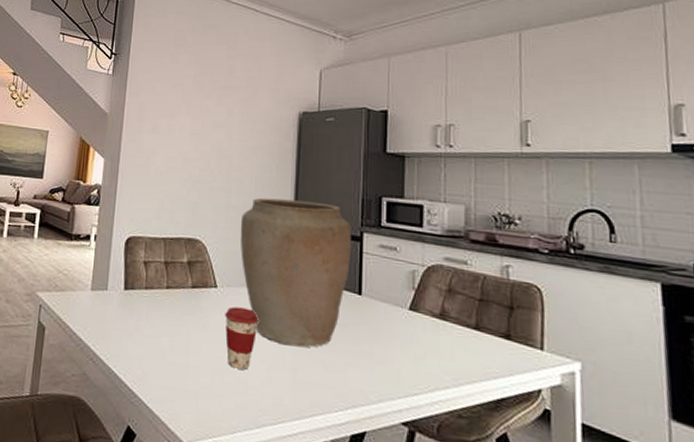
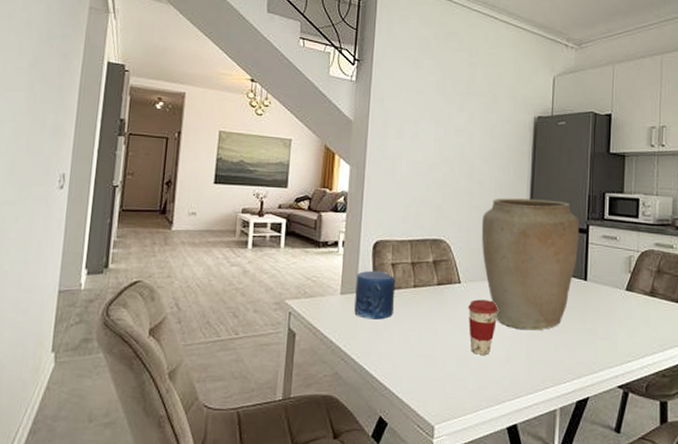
candle: none [104,267,148,320] -> present [354,270,396,320]

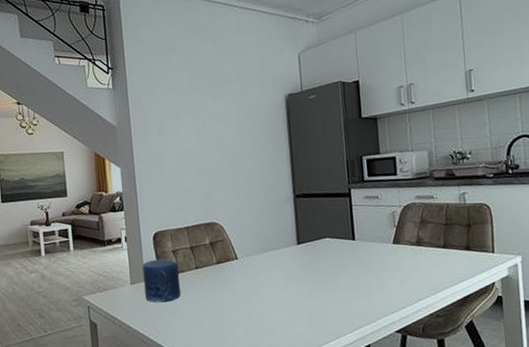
coffee cup: present [468,299,499,355] -> none [247,270,276,320]
vase: present [481,198,580,330] -> none [249,170,344,293]

